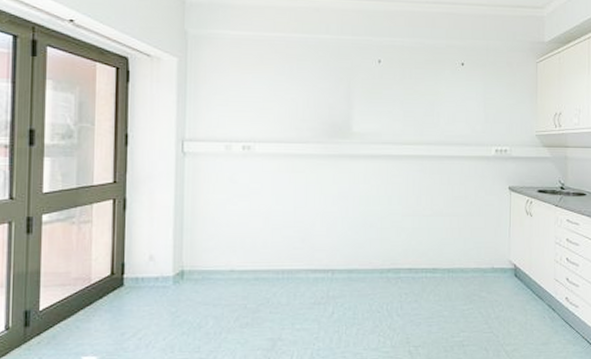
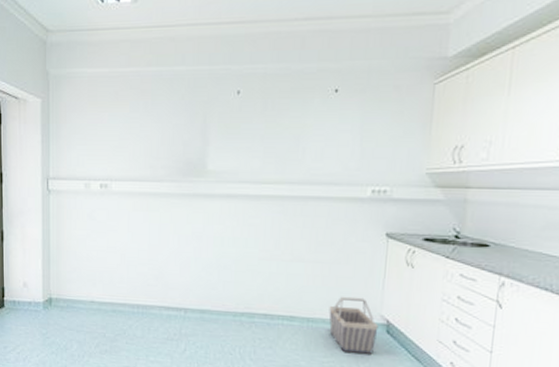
basket: none [466,245,508,298] -> present [329,296,379,354]

